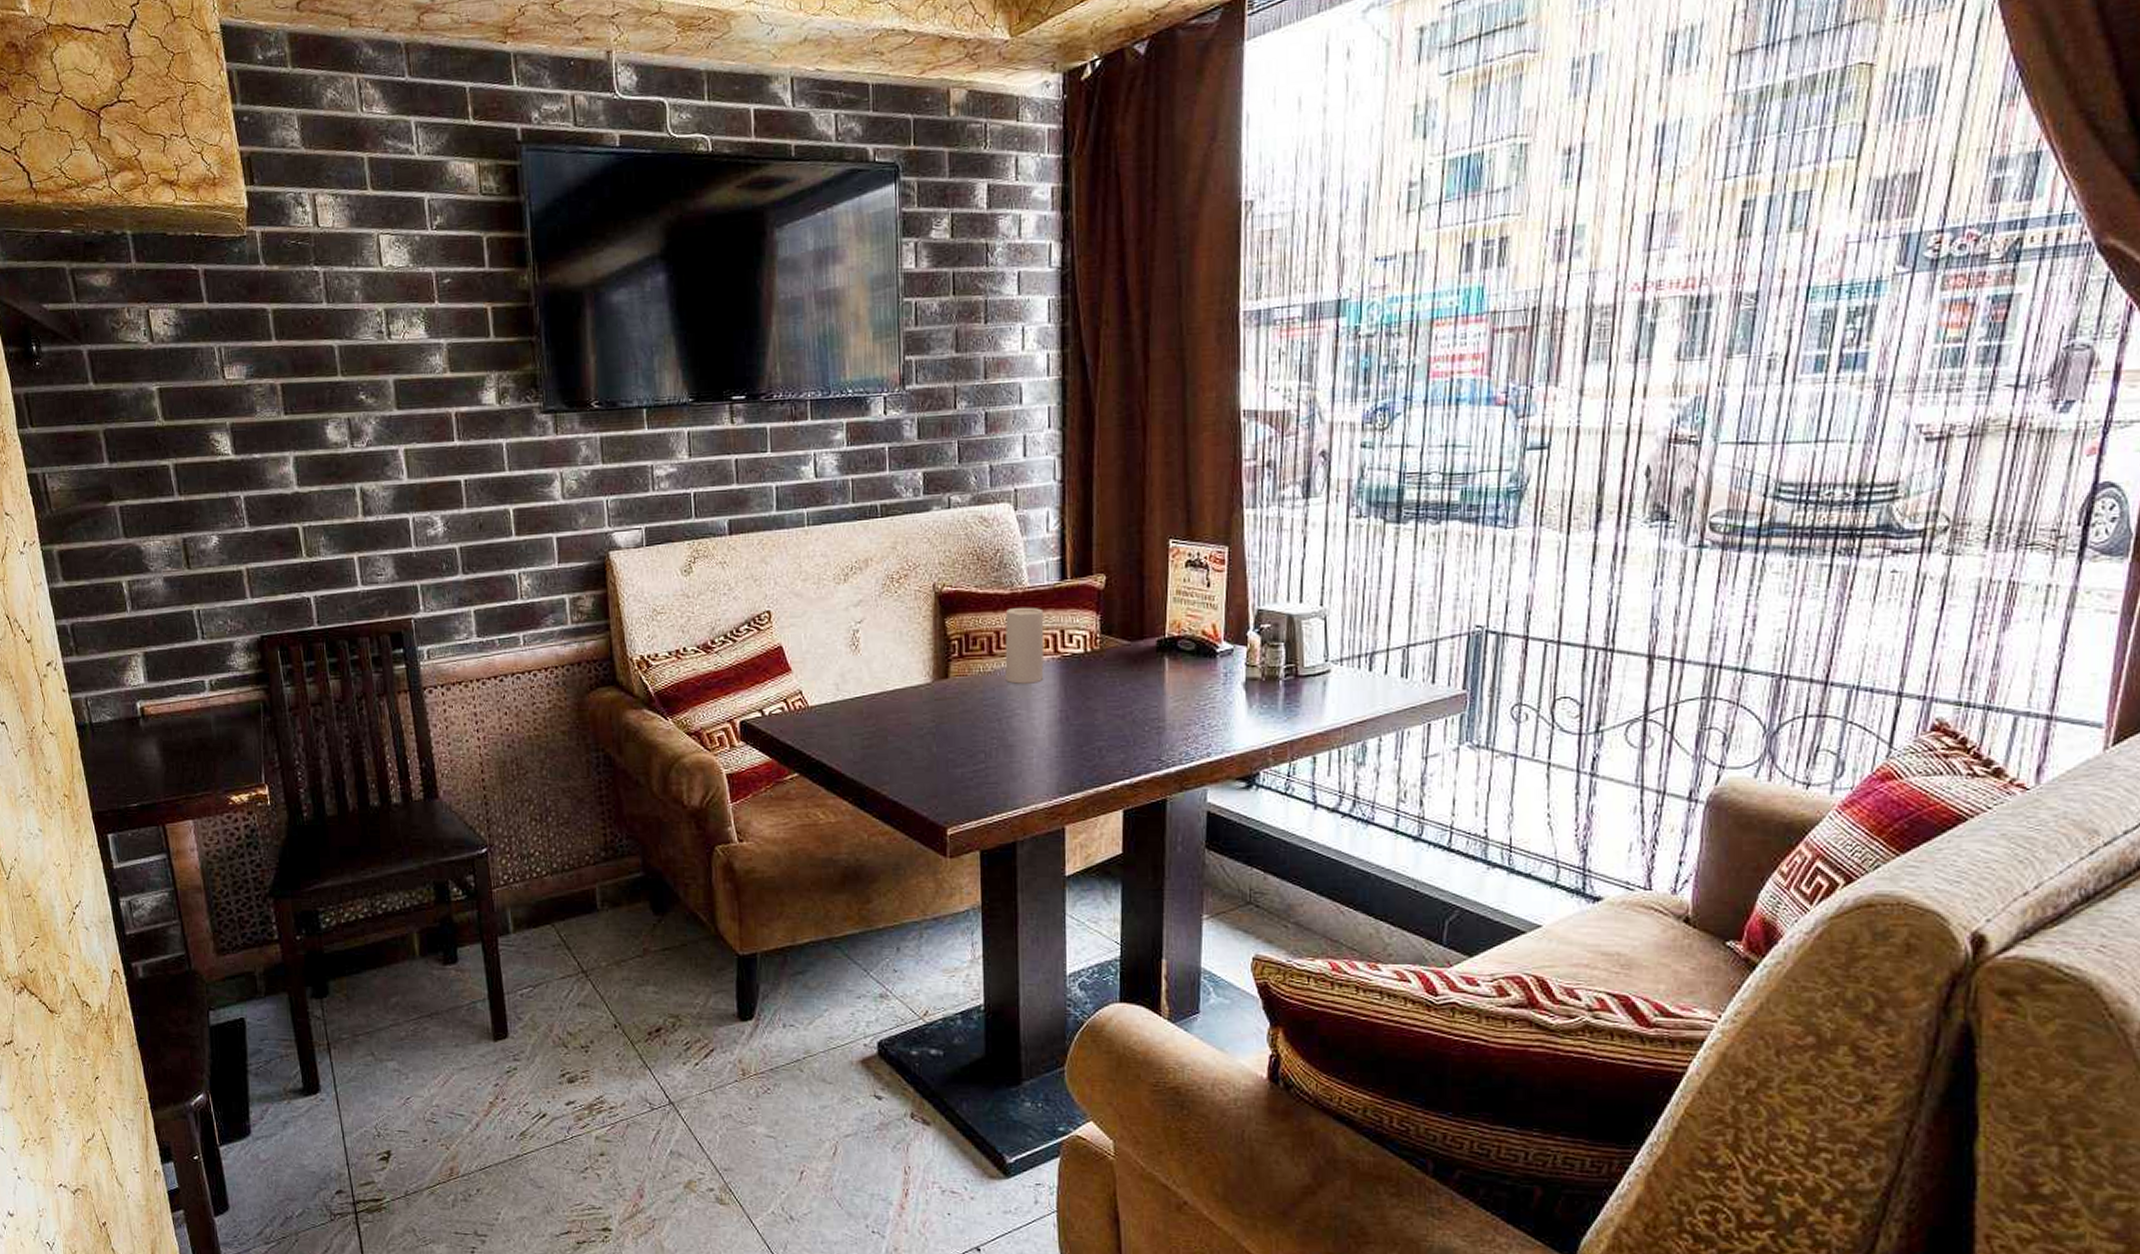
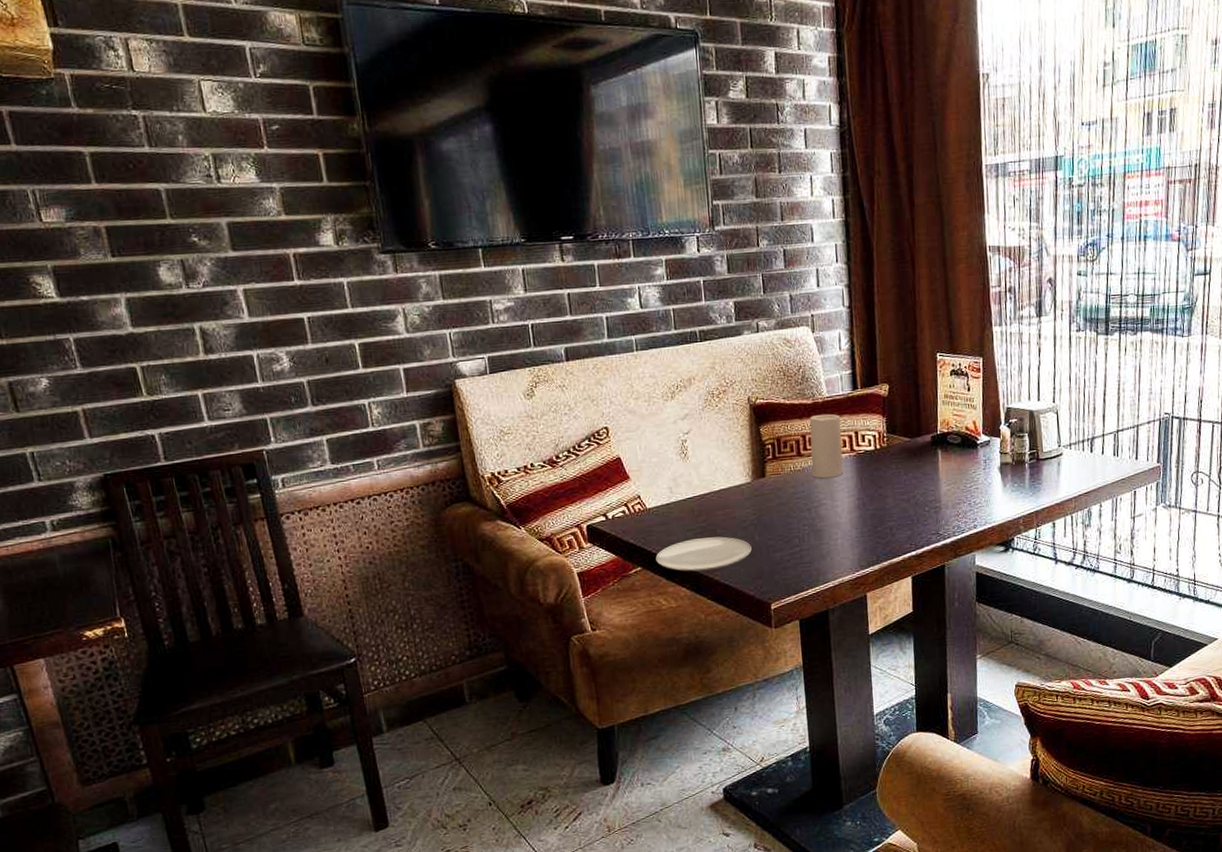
plate: none [815,745,927,783] -> present [655,536,752,572]

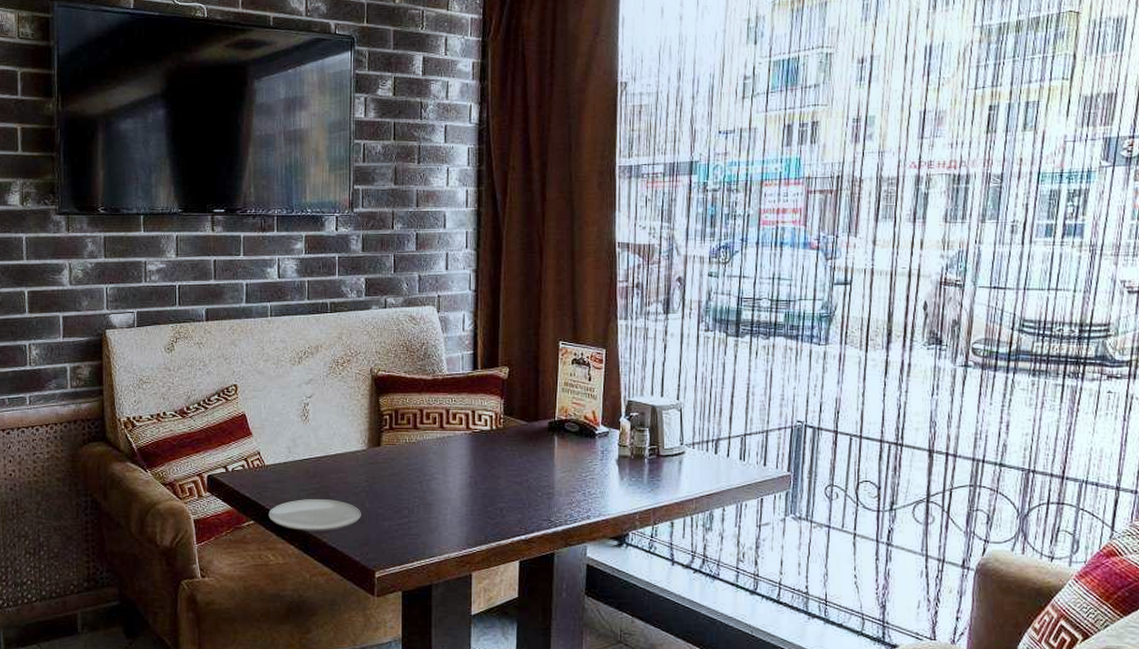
candle: present [809,414,843,480] -> none [427,390,459,454]

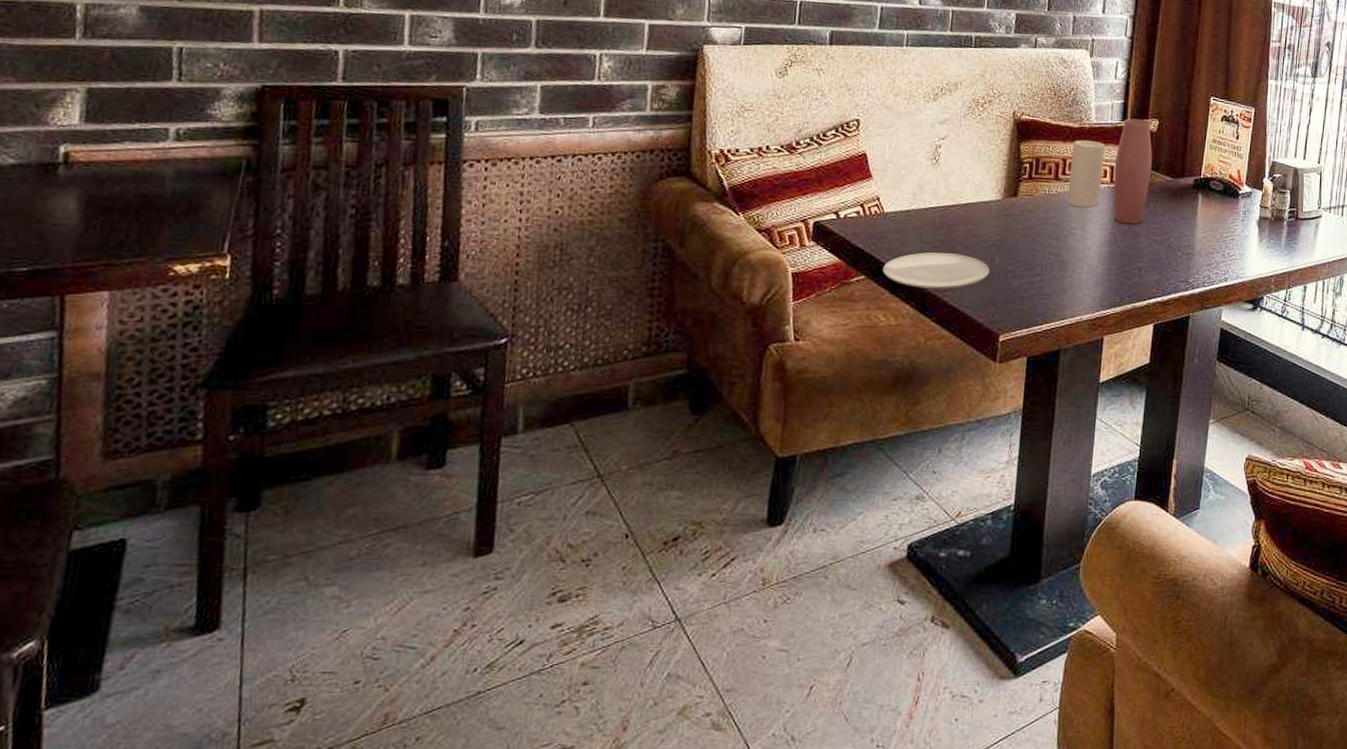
candle: none [427,390,459,454] -> present [1067,139,1105,209]
vase: none [469,367,505,469] -> present [1113,118,1152,226]

